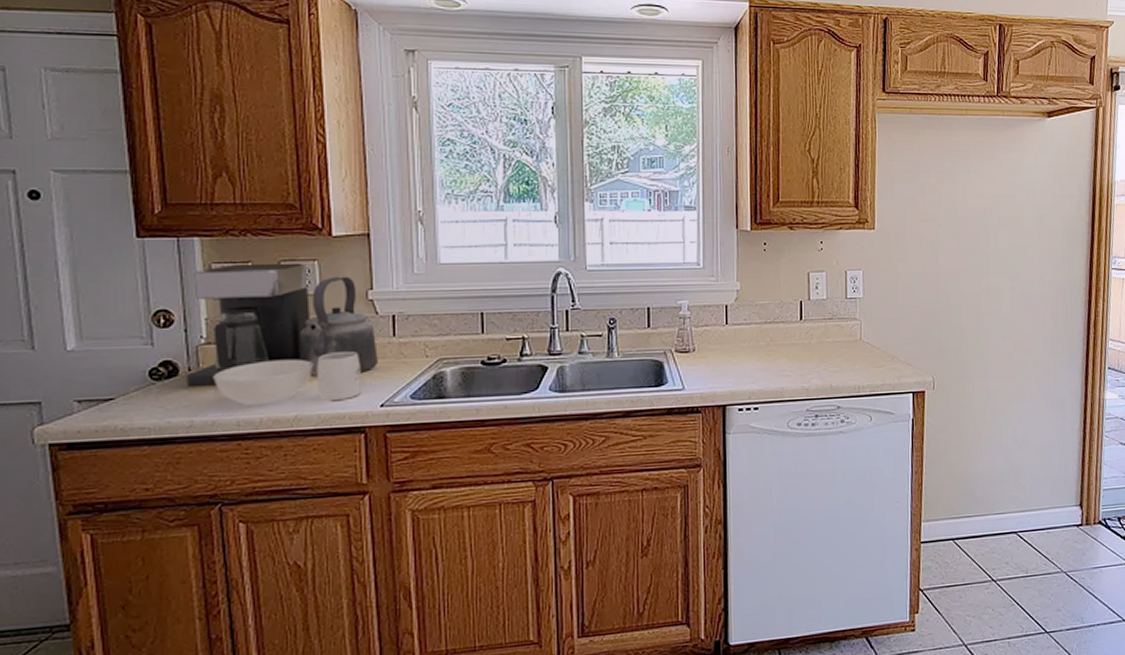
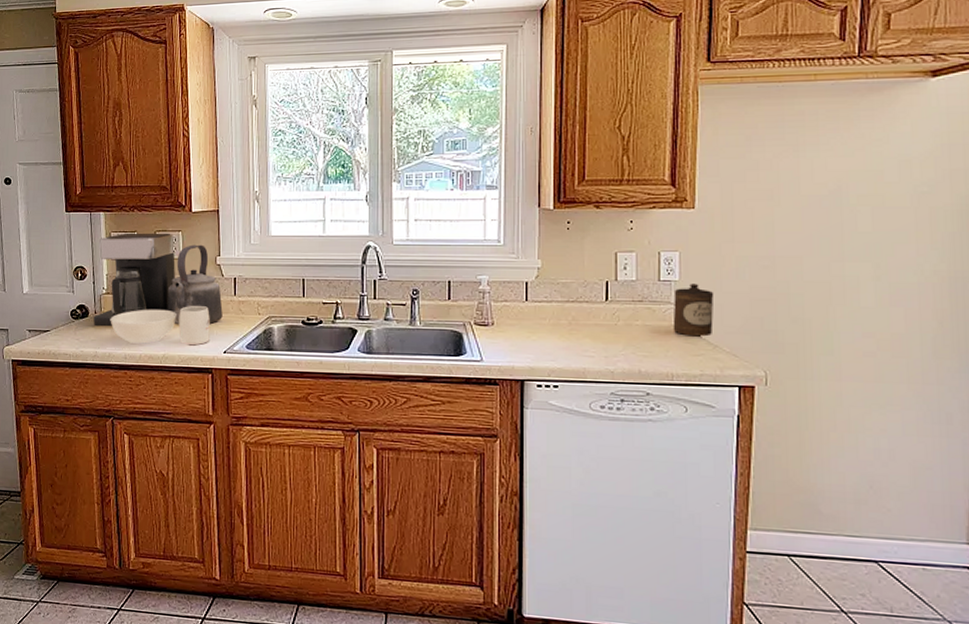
canister: none [858,300,892,350] -> present [672,283,714,337]

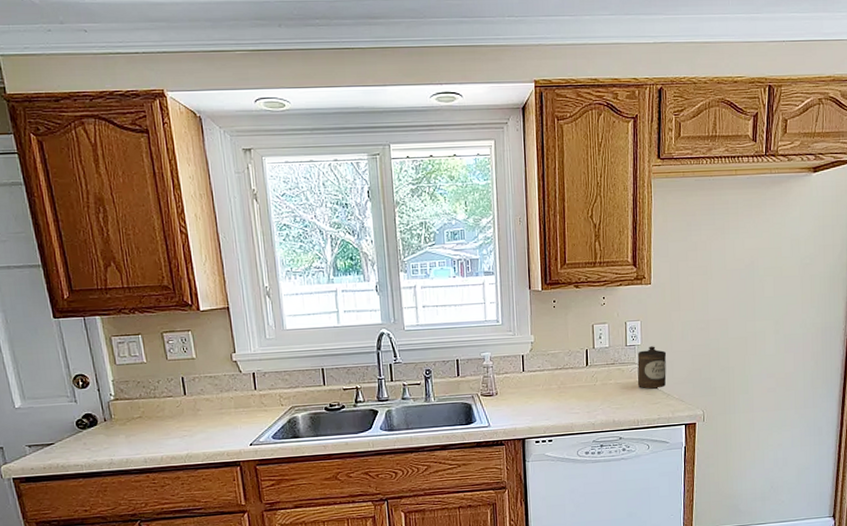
coffee maker: present [93,233,175,327] -> none [99,333,190,434]
bowl: present [110,309,177,345] -> none [122,409,196,448]
kettle: present [167,244,223,325] -> none [183,343,245,424]
mug: present [178,306,210,346] -> none [198,403,234,442]

